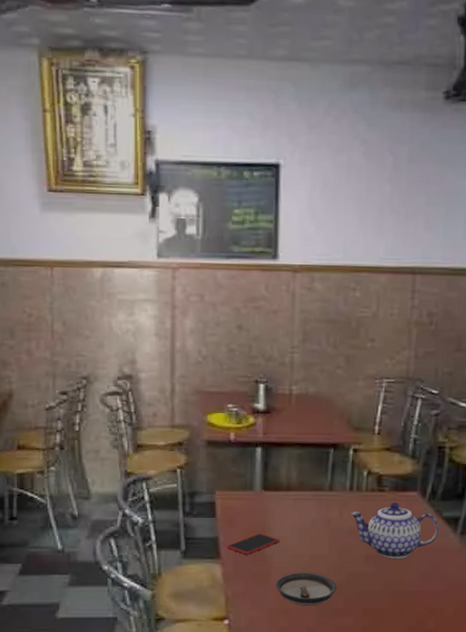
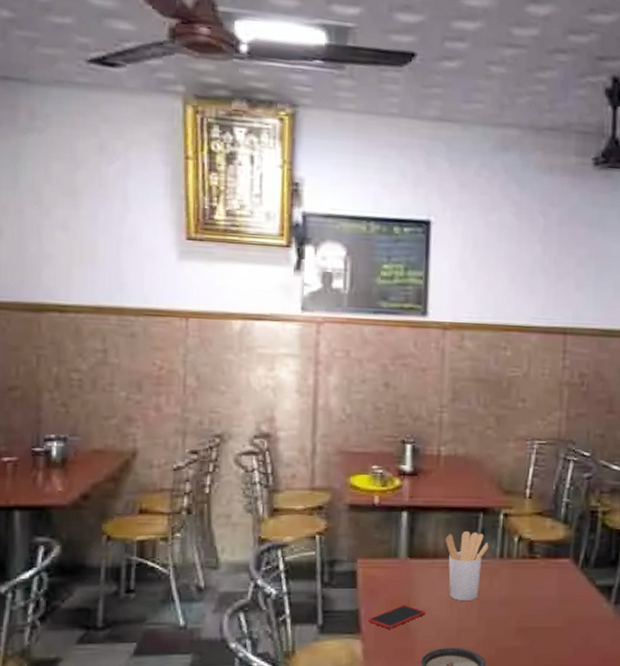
utensil holder: none [297,466,339,530] -> present [445,531,489,601]
teapot: present [351,502,439,560] -> none [502,569,593,632]

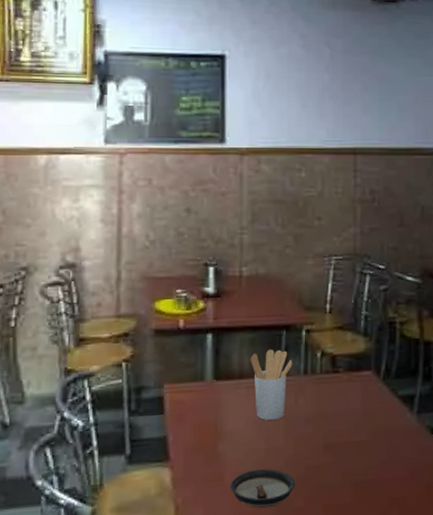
smartphone: present [368,605,425,629] -> none [176,428,233,454]

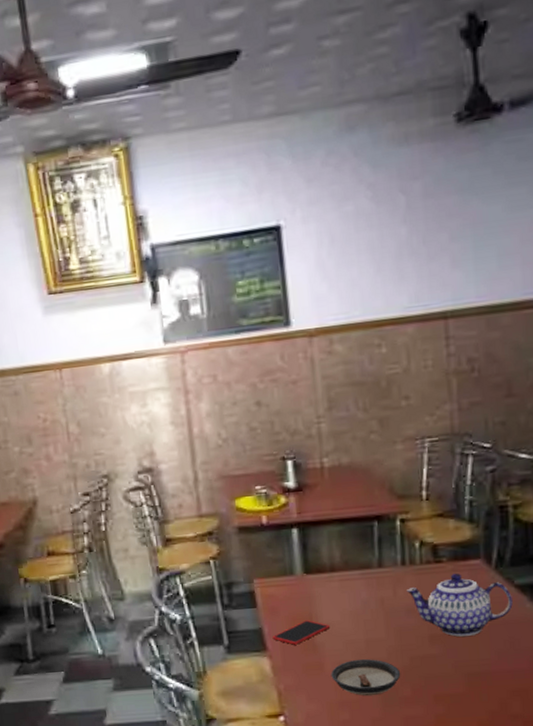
smartphone: none [176,428,233,454] -> present [272,620,329,645]
utensil holder: present [250,349,293,420] -> none [340,541,388,612]
teapot: none [307,383,396,446] -> present [407,573,513,637]

